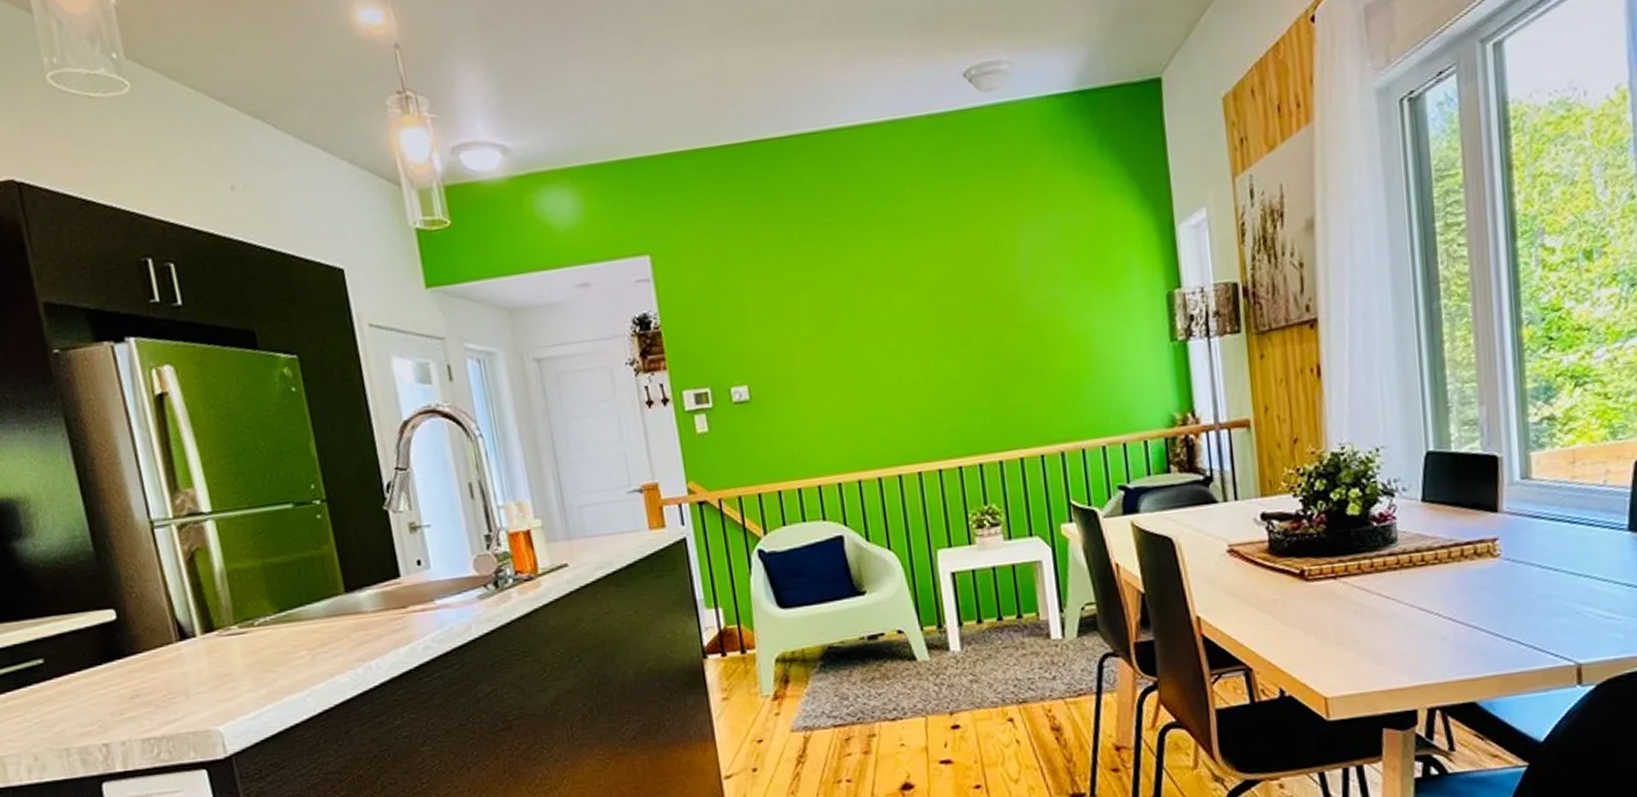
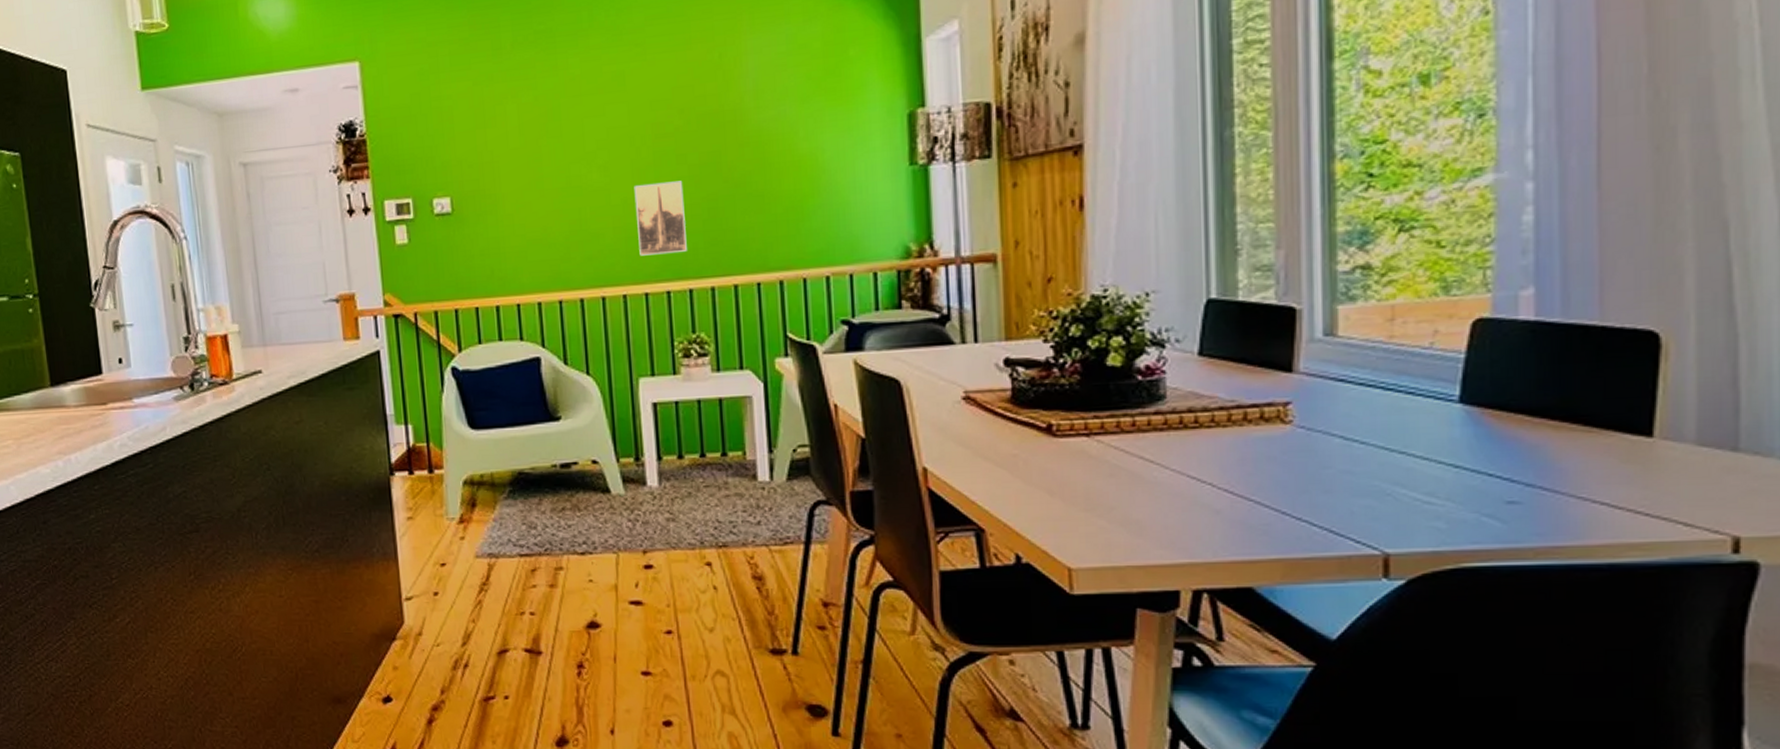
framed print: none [923,362,975,435] -> present [634,180,687,256]

